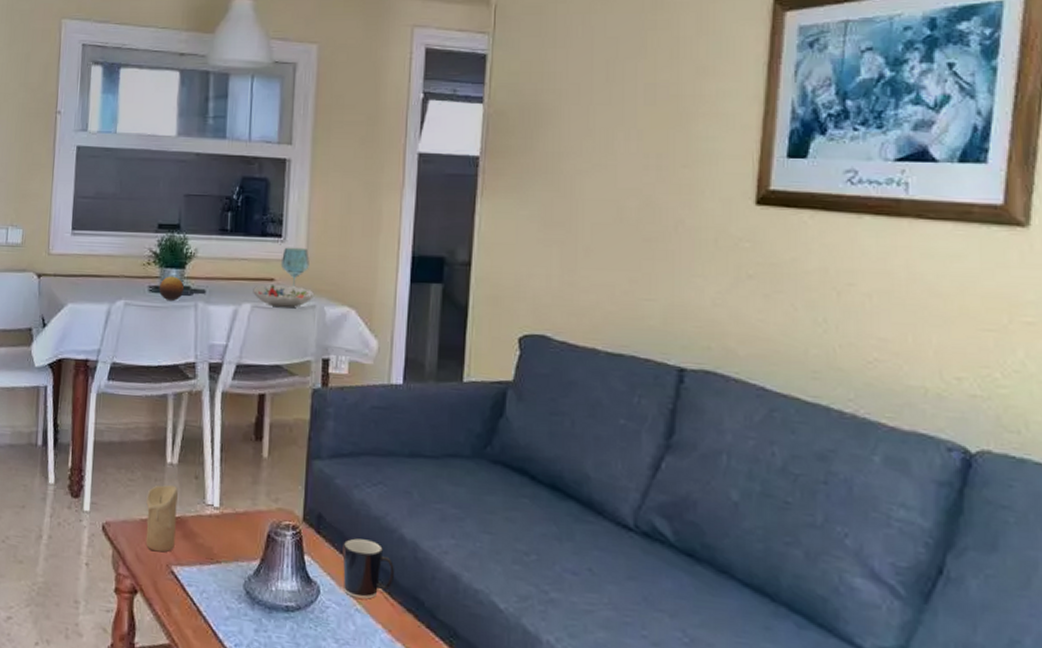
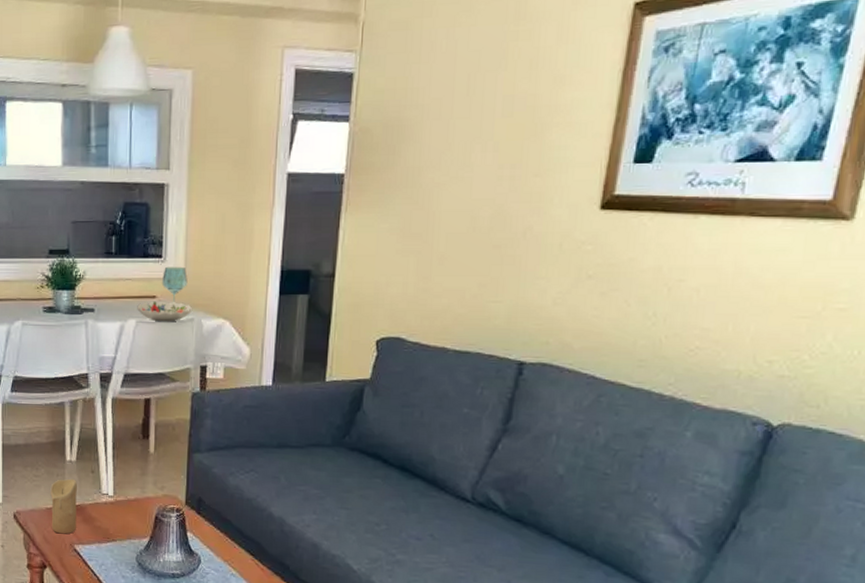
fruit: present [158,276,185,302] -> none [52,297,76,320]
mug: present [342,538,395,600] -> none [219,517,265,567]

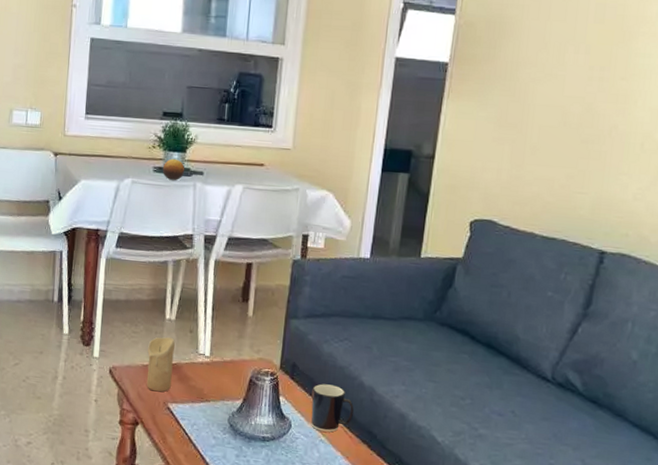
fruit: none [52,297,76,320] -> present [162,158,185,181]
decorative bowl: present [137,301,193,322] -> none [245,168,299,190]
wine glass: present [161,266,188,302] -> none [270,136,296,171]
mug: none [219,517,265,567] -> present [310,383,355,433]

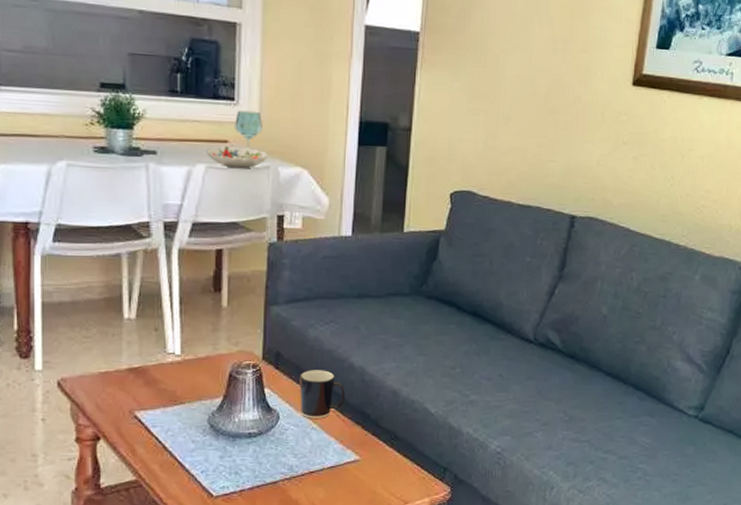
candle: present [147,337,175,392] -> none [104,338,137,400]
fruit: present [162,158,185,181] -> none [105,136,134,163]
decorative bowl: none [245,168,299,190] -> present [206,145,269,169]
wine glass: none [270,136,296,171] -> present [234,110,263,148]

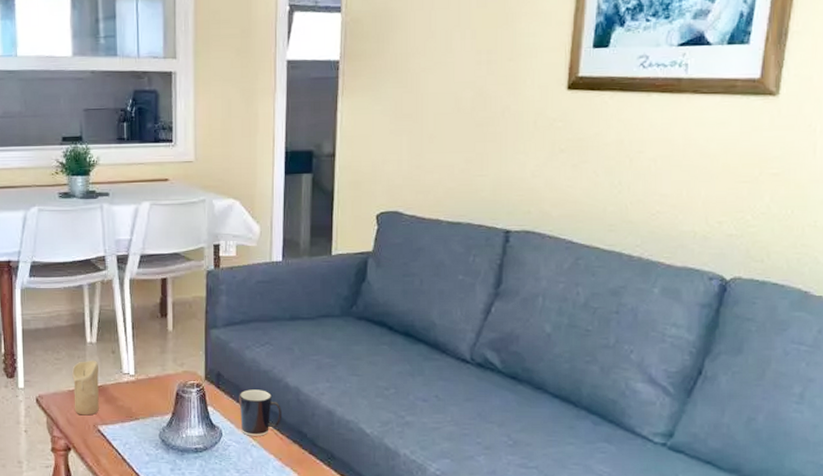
candle: none [104,338,137,400] -> present [72,360,99,416]
decorative bowl: present [206,145,269,169] -> none [150,183,204,204]
wine glass: present [234,110,263,148] -> none [173,150,198,184]

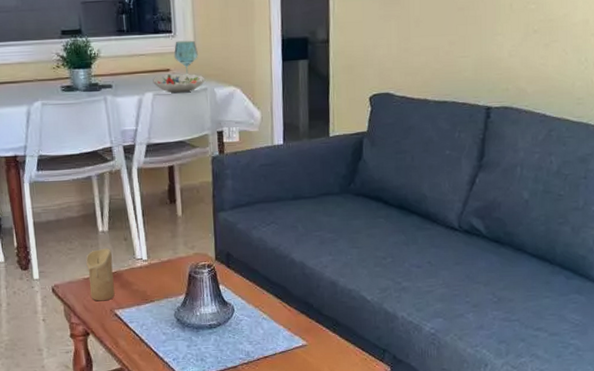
decorative bowl: none [150,183,204,204] -> present [153,73,206,93]
wine glass: none [173,150,198,184] -> present [173,40,198,74]
mug: present [239,389,283,437] -> none [248,266,290,311]

